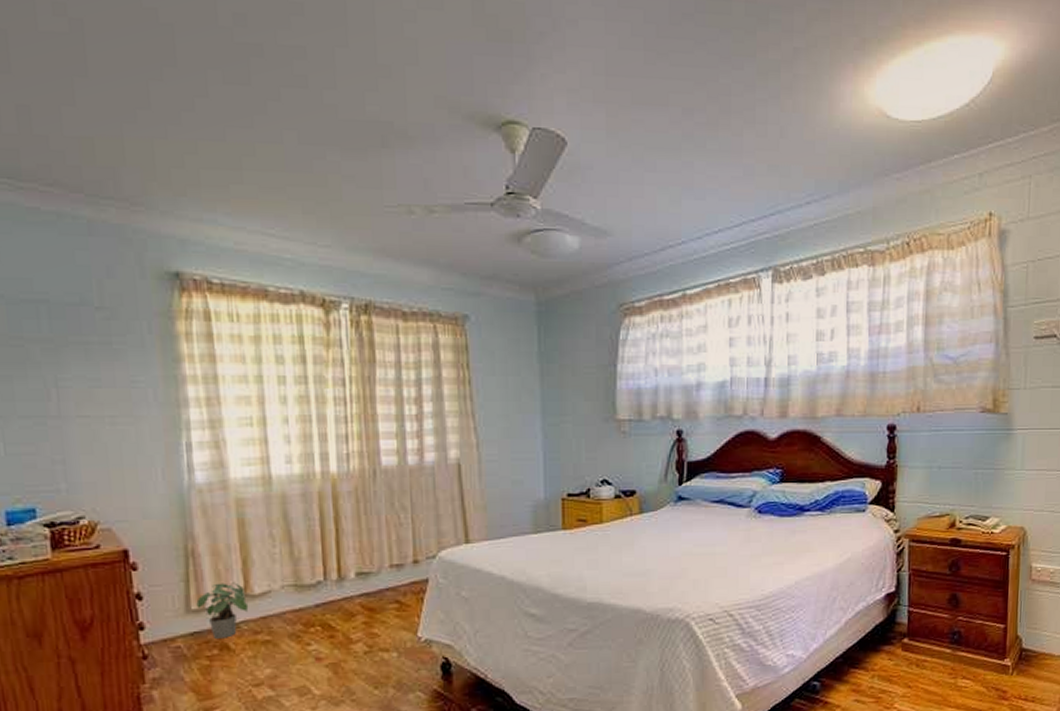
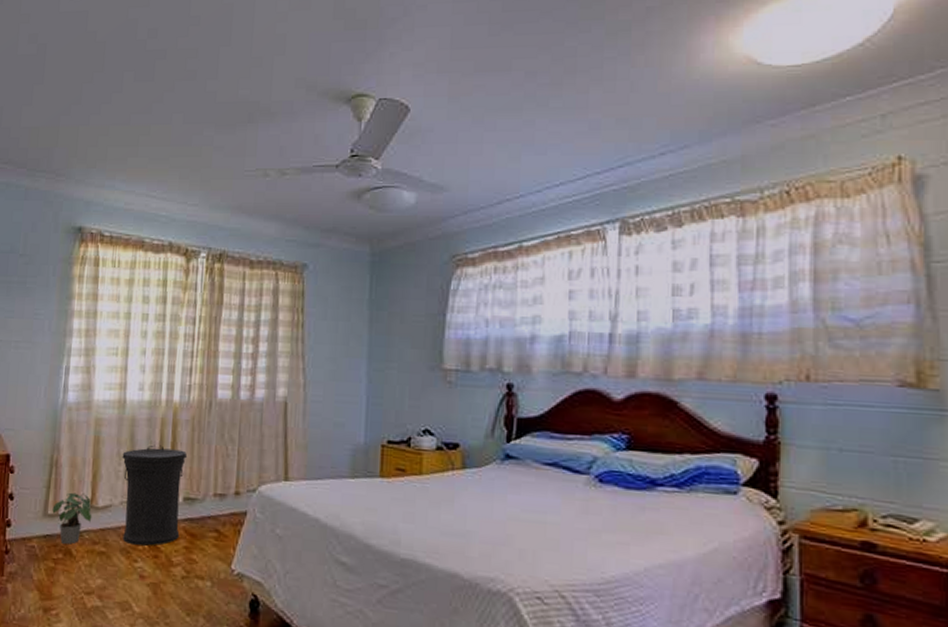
trash can: none [276,521,356,628] -> present [122,445,188,546]

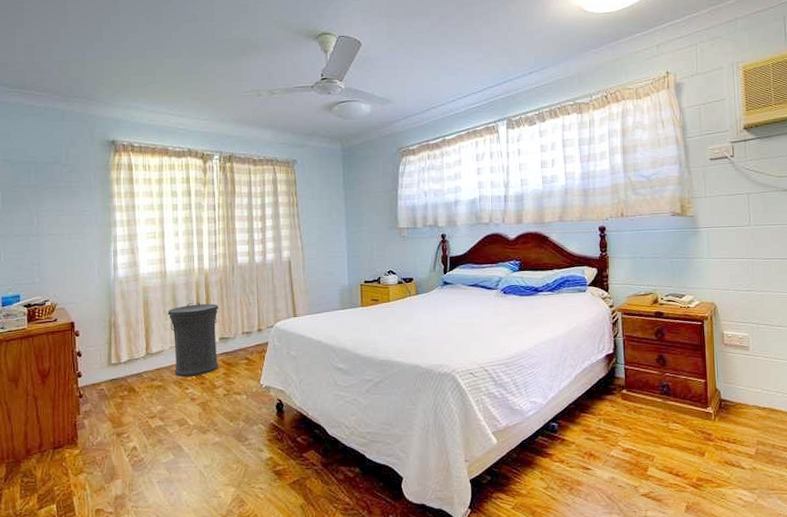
potted plant: present [52,492,92,544] -> none [115,344,149,384]

